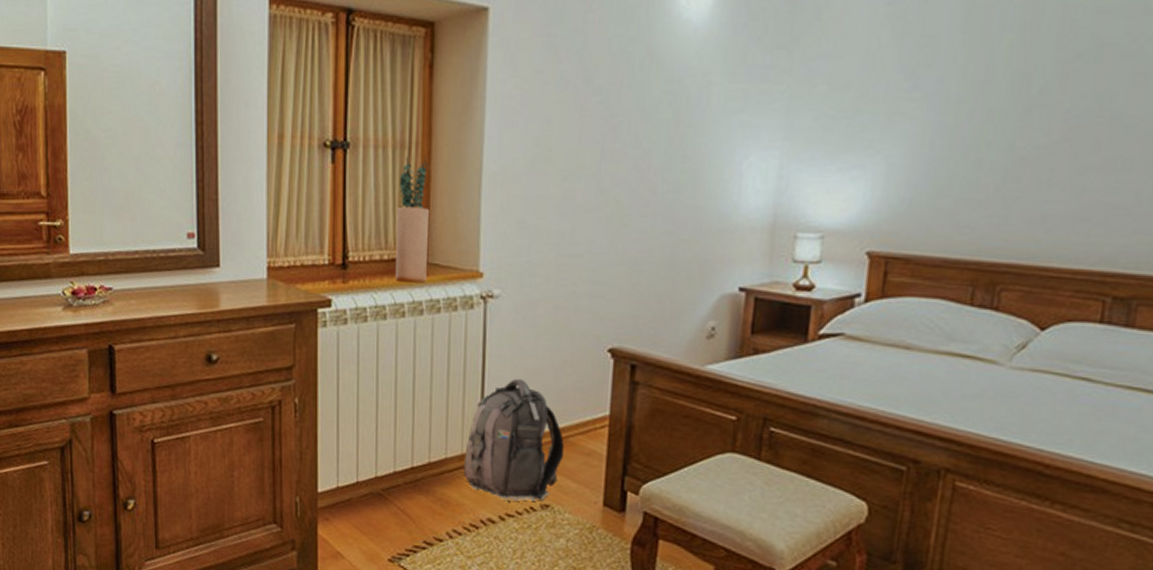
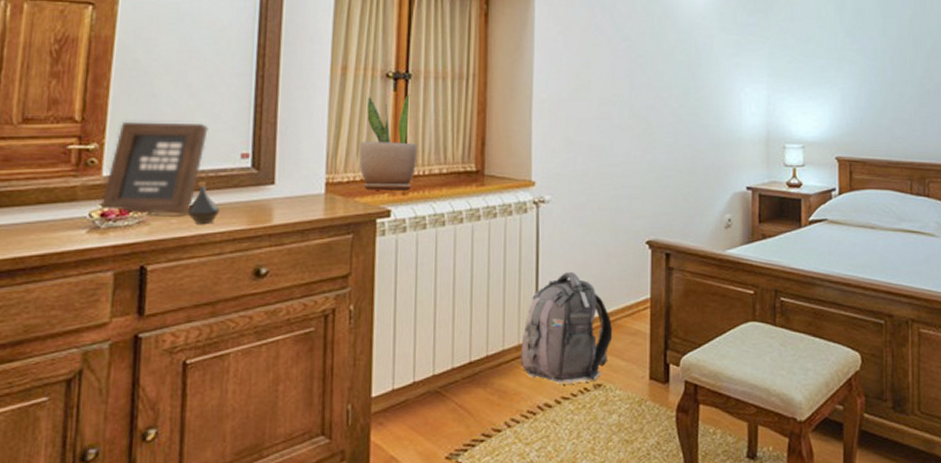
picture frame: none [70,199,156,295] -> present [99,123,208,214]
perfume bottle: none [144,262,172,306] -> present [188,182,220,224]
potted plant: none [298,167,358,278] -> present [359,94,418,190]
vase: present [395,155,430,284] -> none [454,85,486,194]

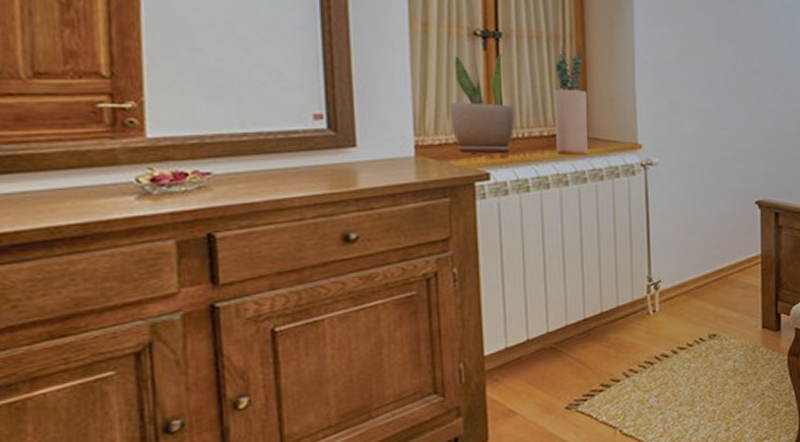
picture frame: present [99,123,208,214] -> none [148,79,271,179]
perfume bottle: present [188,182,220,224] -> none [257,144,295,189]
vase: none [454,85,486,194] -> present [555,46,589,156]
backpack: present [518,271,613,385] -> none [633,231,726,337]

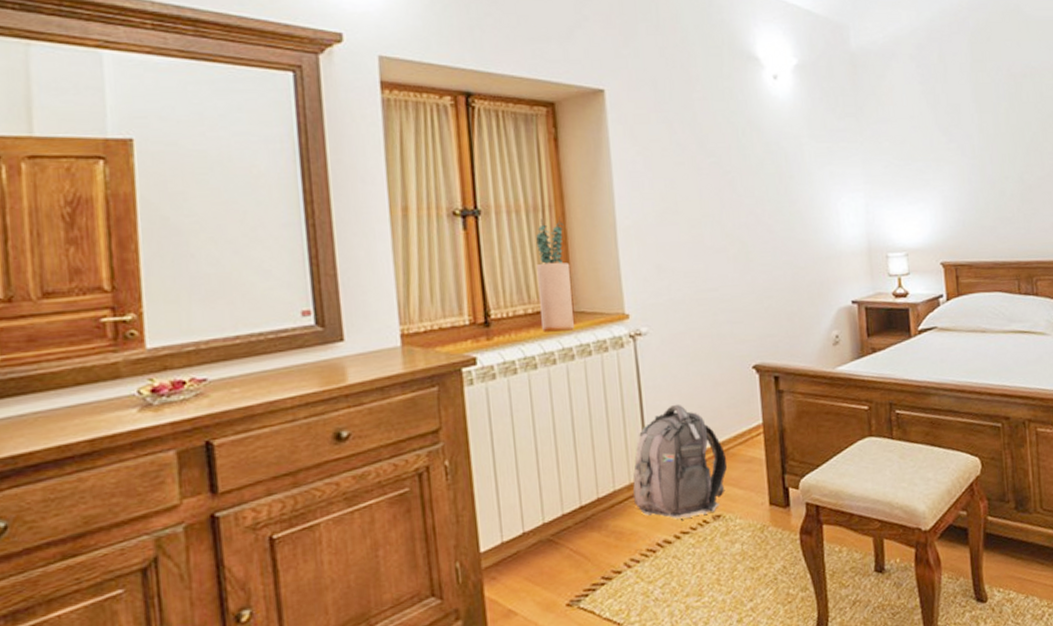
potted plant: present [449,54,515,153] -> none [432,232,499,339]
backpack: none [633,231,726,337] -> present [631,404,728,520]

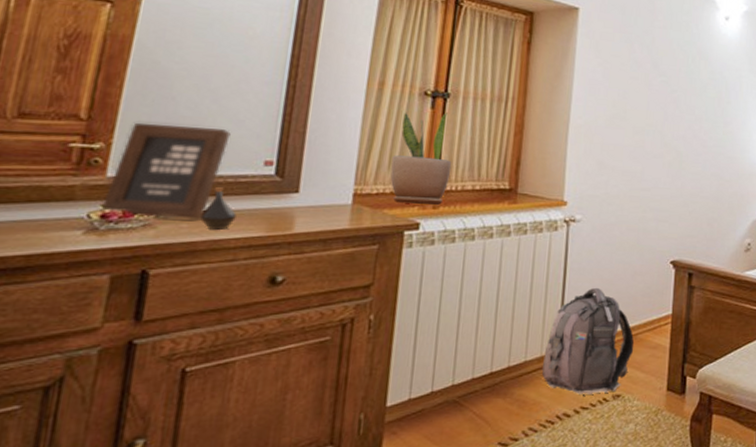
picture frame: none [148,282,260,387] -> present [100,123,231,219]
perfume bottle: none [250,345,286,391] -> present [200,187,237,230]
potted plant: none [432,232,499,339] -> present [390,112,452,205]
vase: present [536,216,574,333] -> none [486,108,523,210]

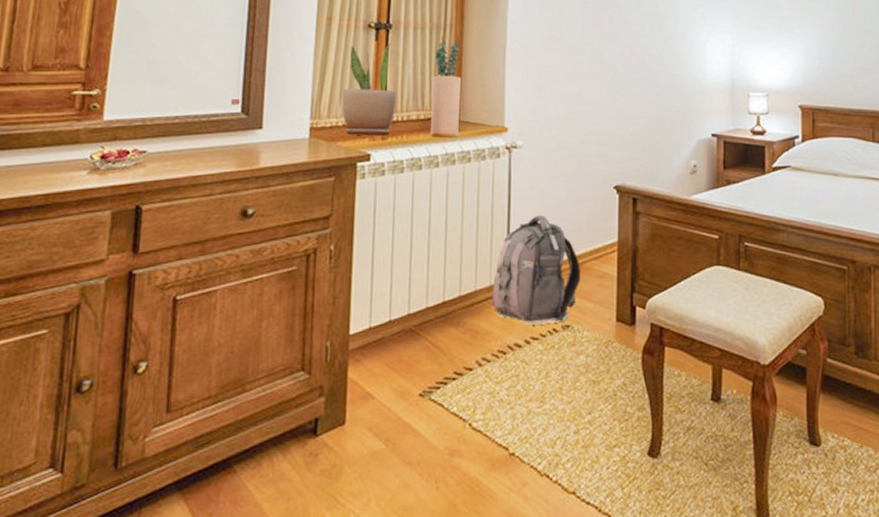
picture frame: present [100,123,231,219] -> none [100,70,202,157]
perfume bottle: present [200,187,237,230] -> none [181,126,211,166]
vase: none [486,108,523,210] -> present [431,35,462,139]

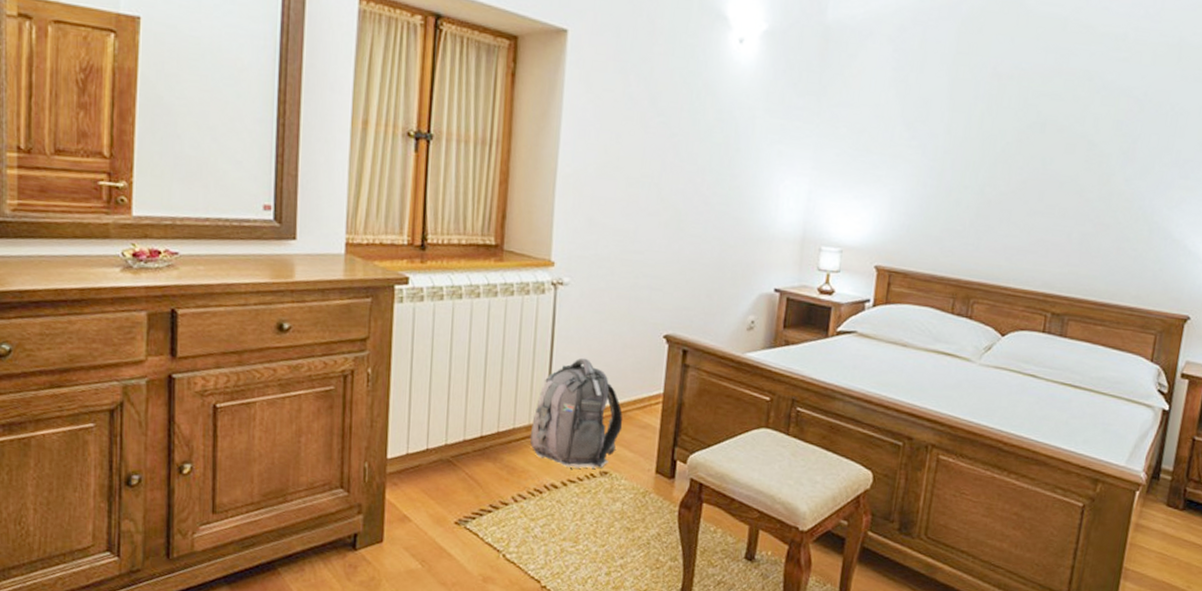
potted plant: present [341,44,397,135] -> none [378,155,438,259]
vase: present [431,35,462,139] -> none [472,153,508,269]

